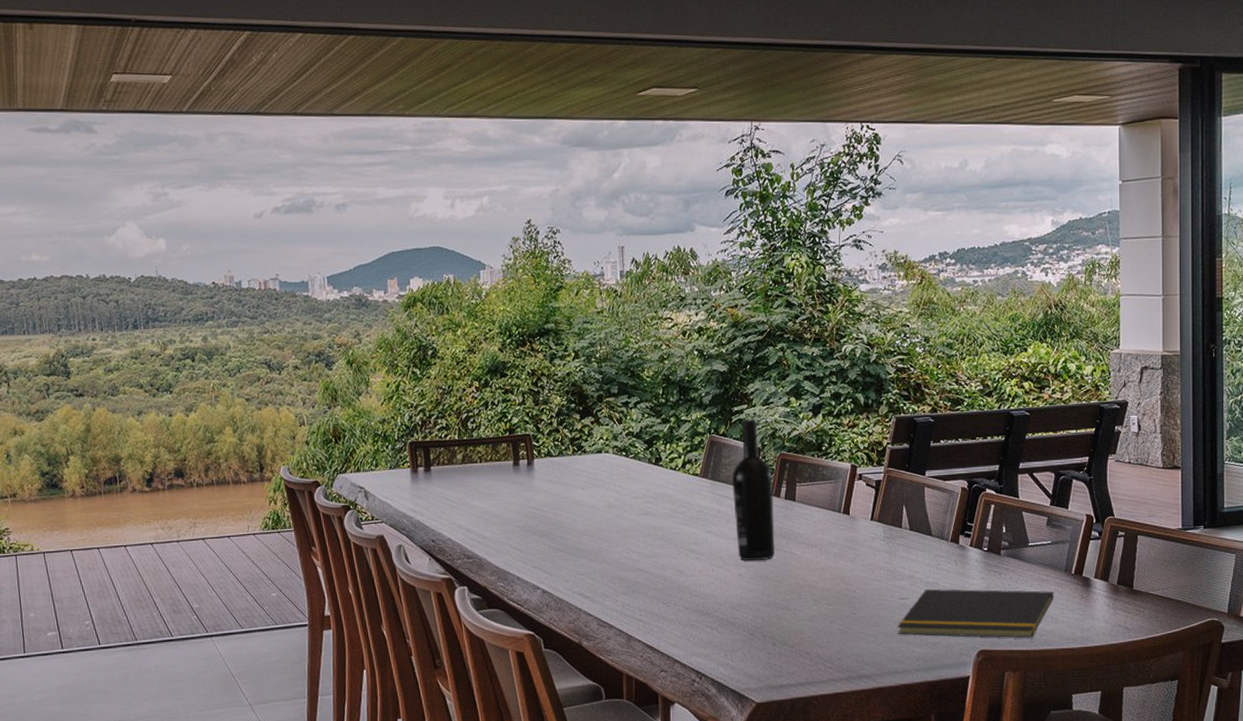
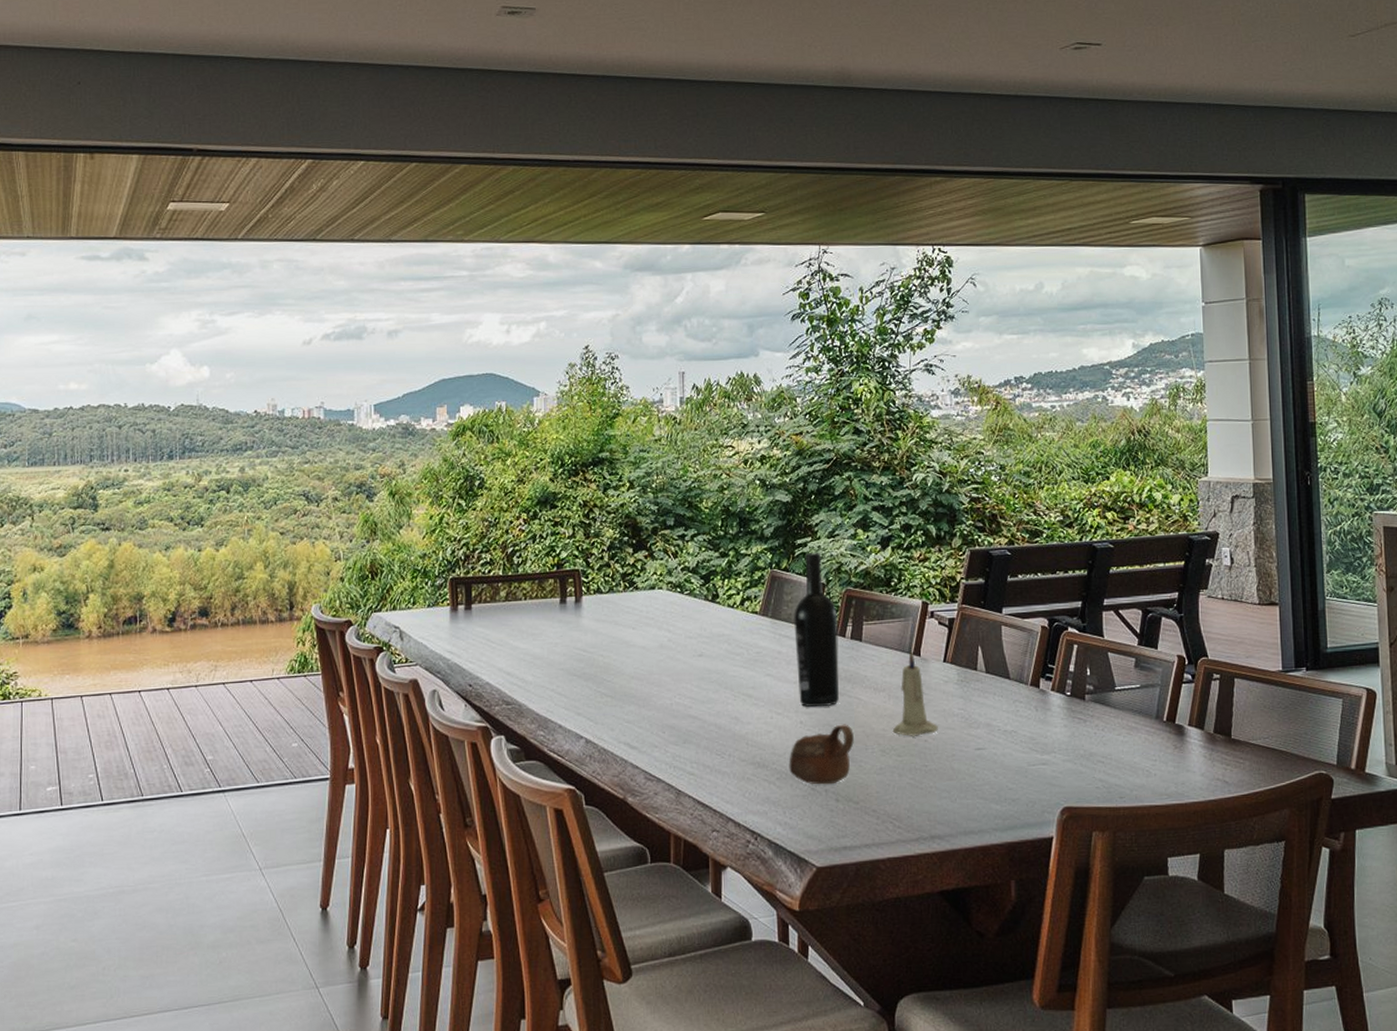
cup: none [729,576,789,631] -> present [789,724,854,785]
candle: none [824,509,867,587] -> present [892,650,939,736]
notepad: present [897,588,1055,638] -> none [972,737,1146,794]

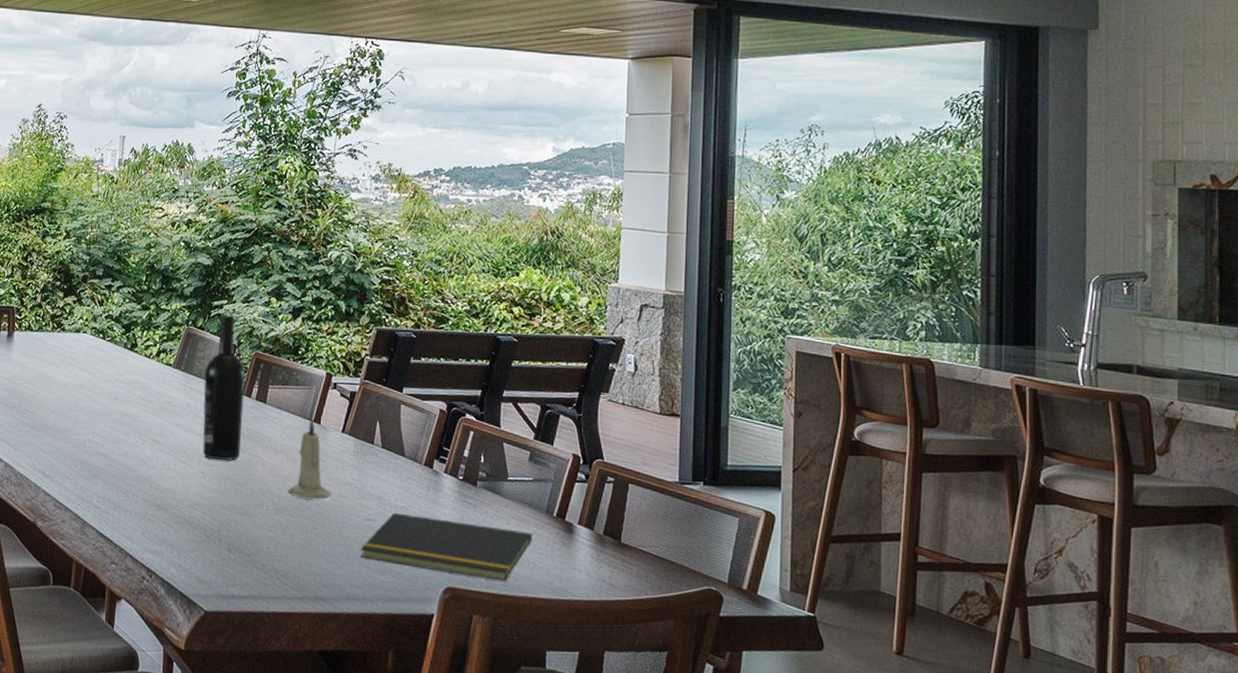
cup: present [789,724,854,785] -> none [187,479,251,535]
notepad: none [972,737,1146,794] -> present [360,512,533,581]

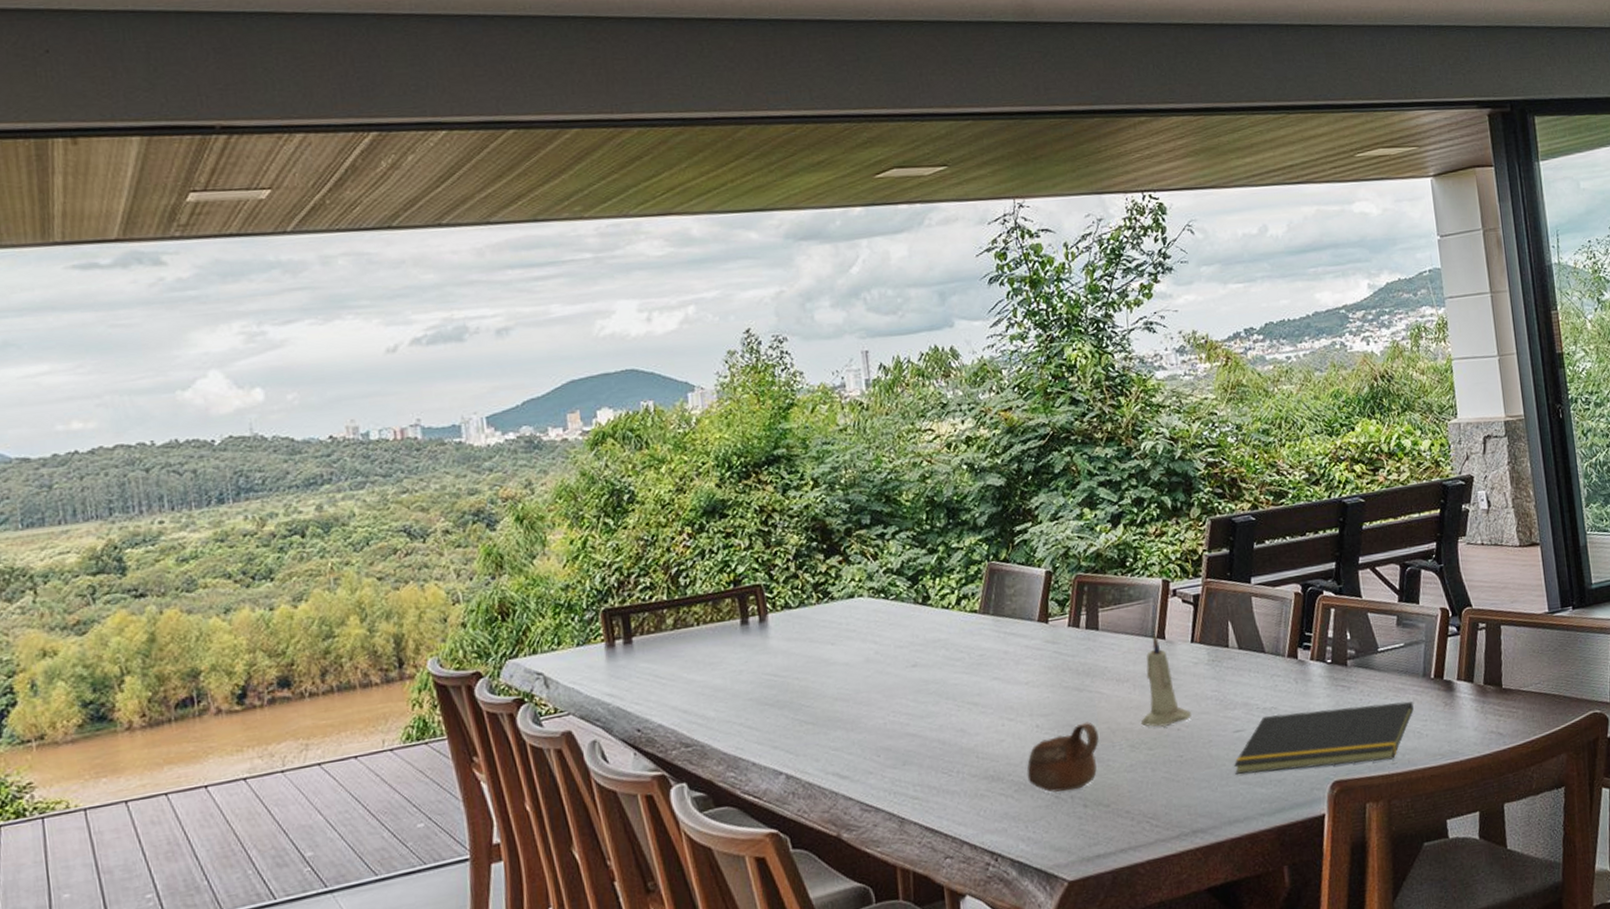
cup: none [187,479,251,535] -> present [1026,722,1099,793]
wine bottle: present [202,314,246,461] -> none [1019,538,1078,709]

